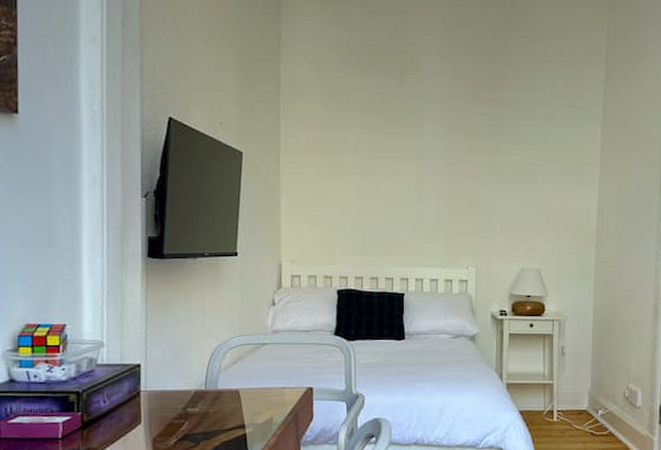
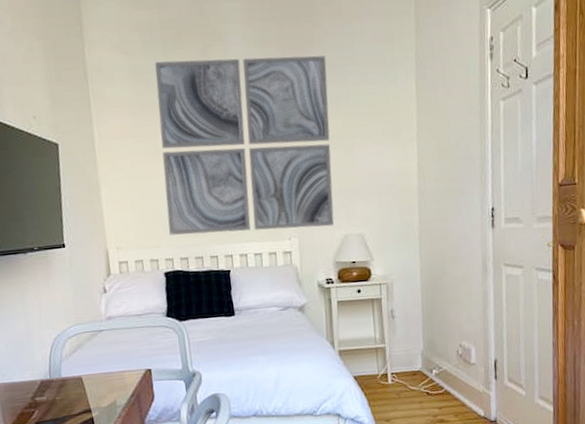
wall art: none [346,82,517,259] -> present [155,55,334,235]

